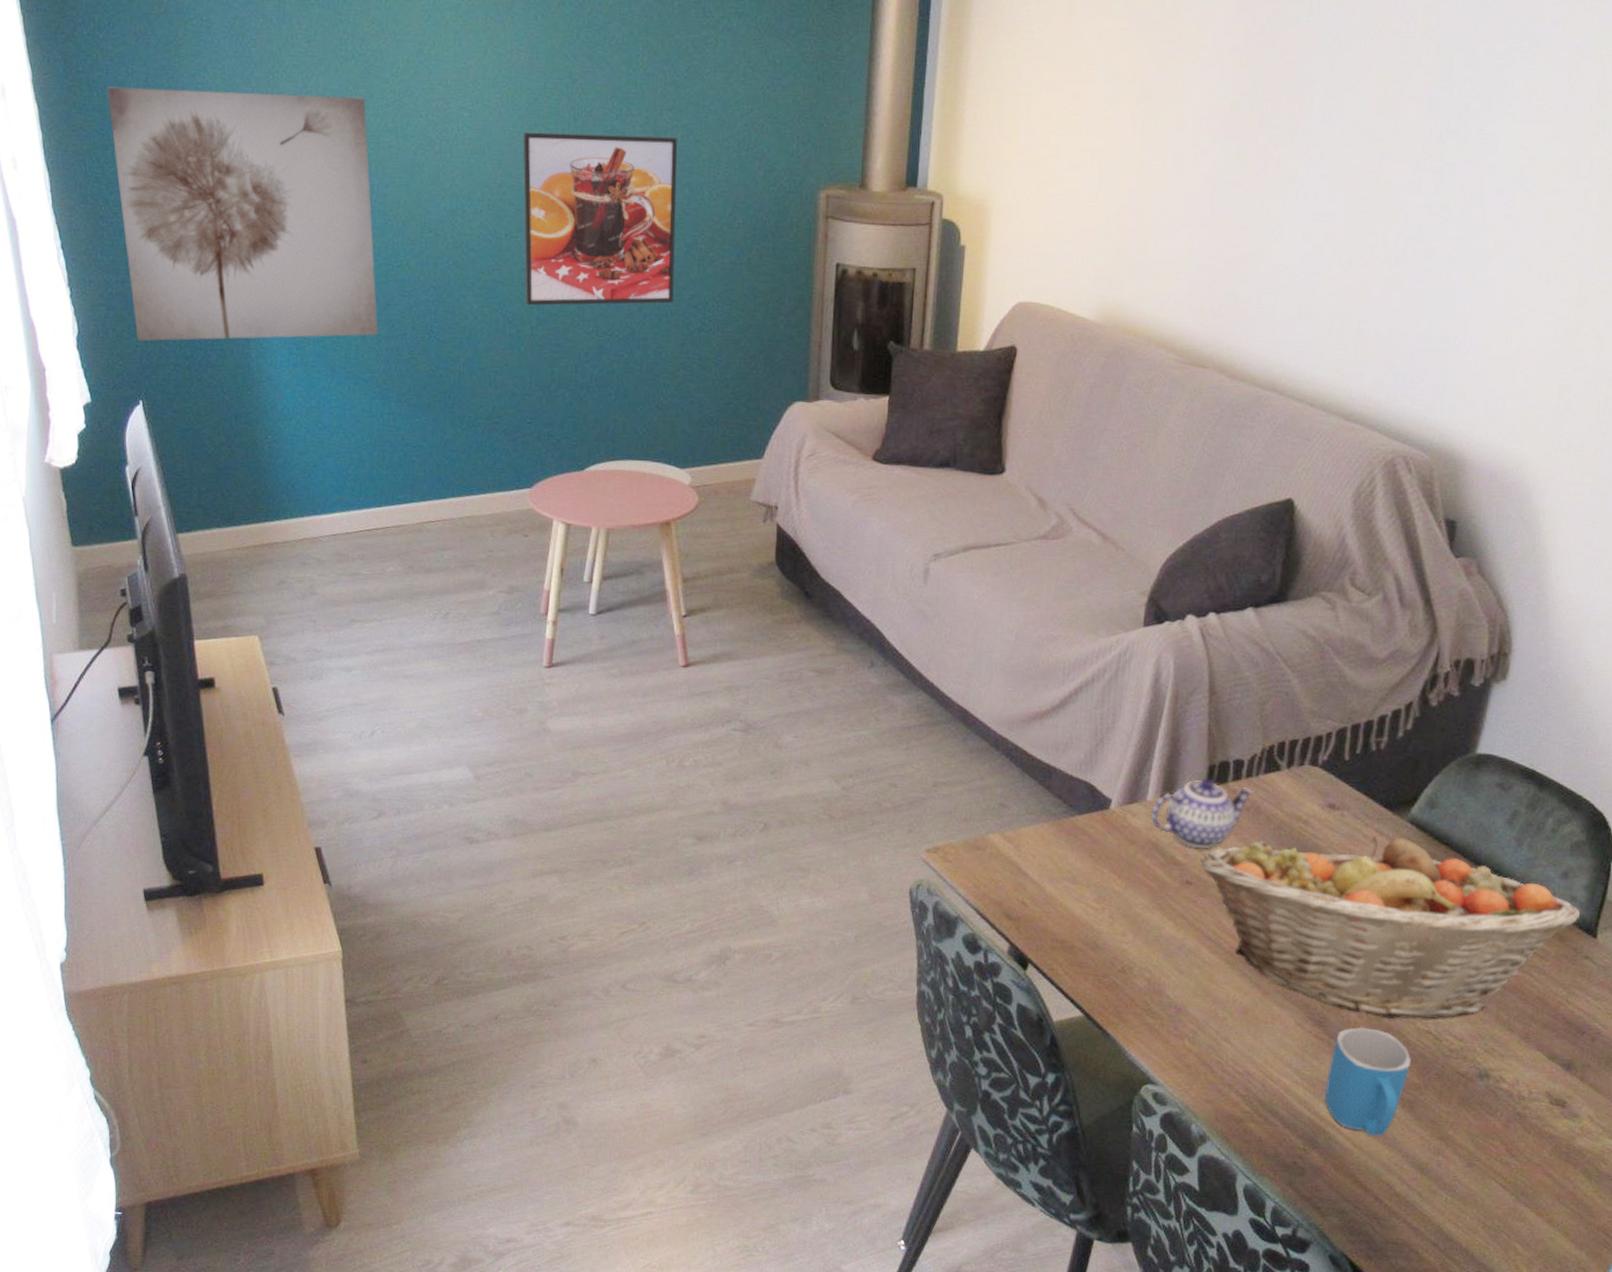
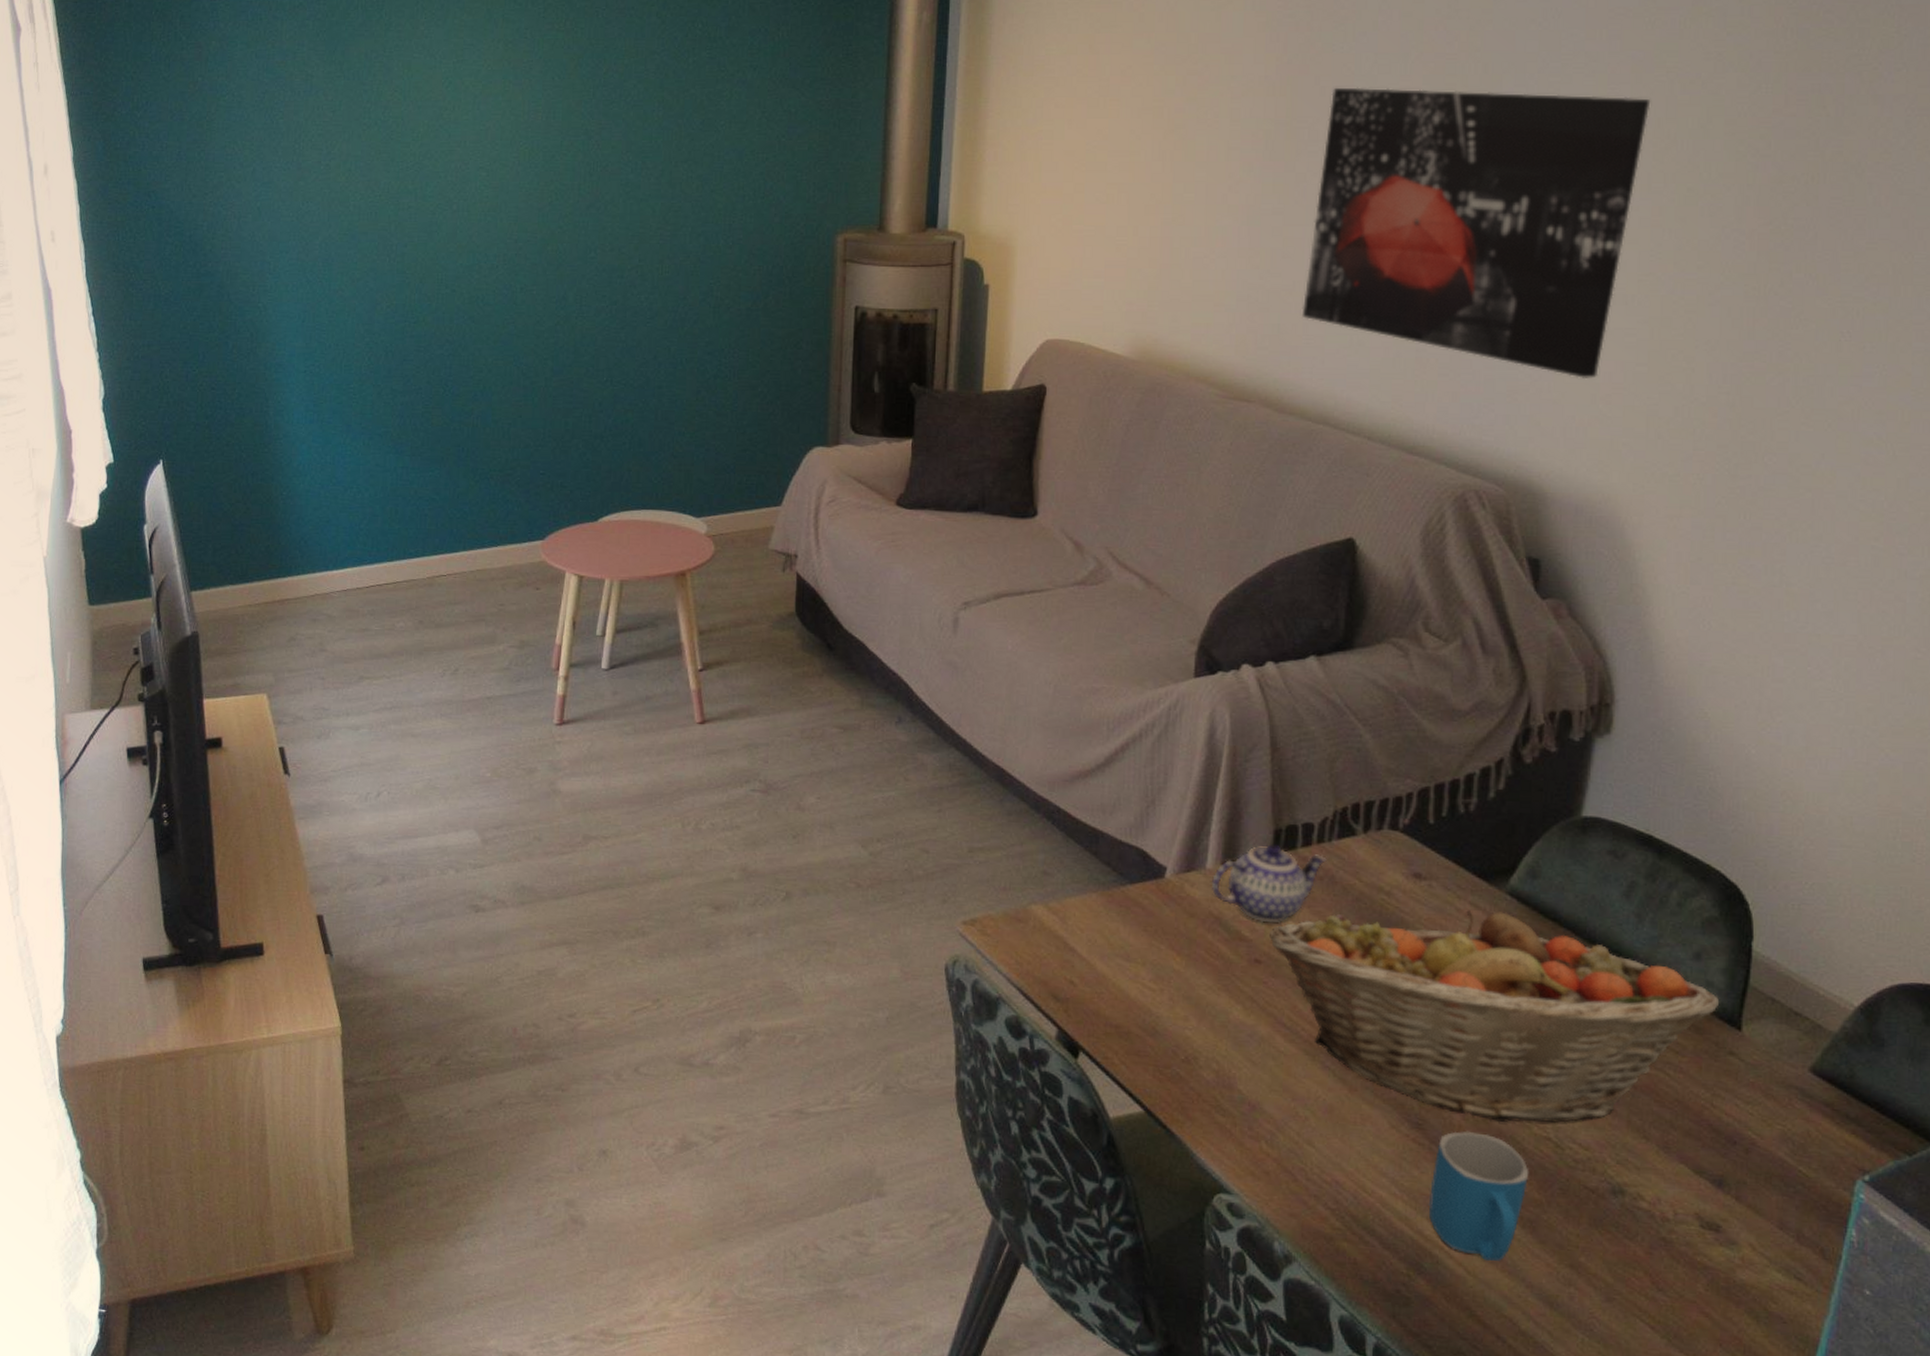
wall art: present [106,86,378,341] -> none [142,161,394,402]
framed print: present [522,132,678,306] -> none [539,187,693,357]
wall art: none [1256,61,1585,354] -> present [1301,87,1651,380]

